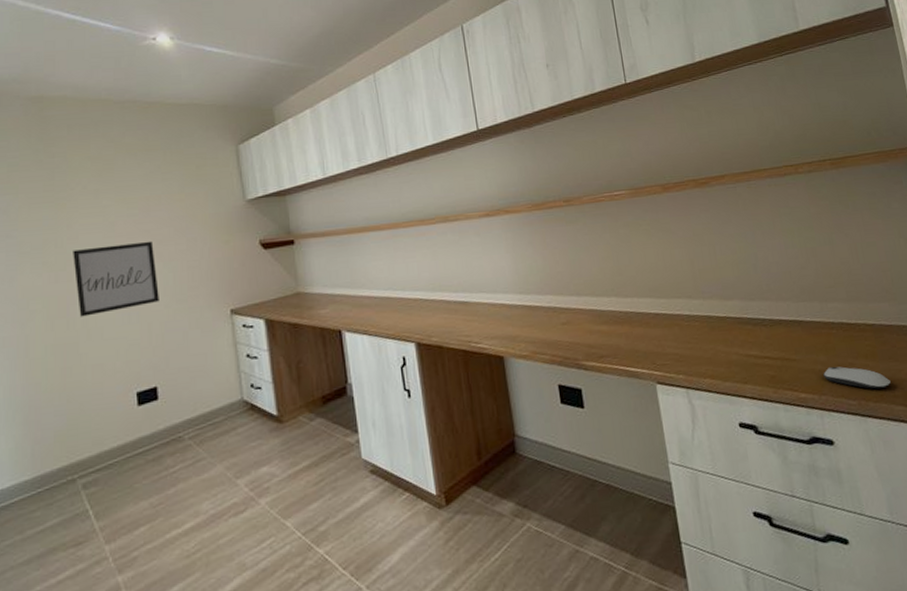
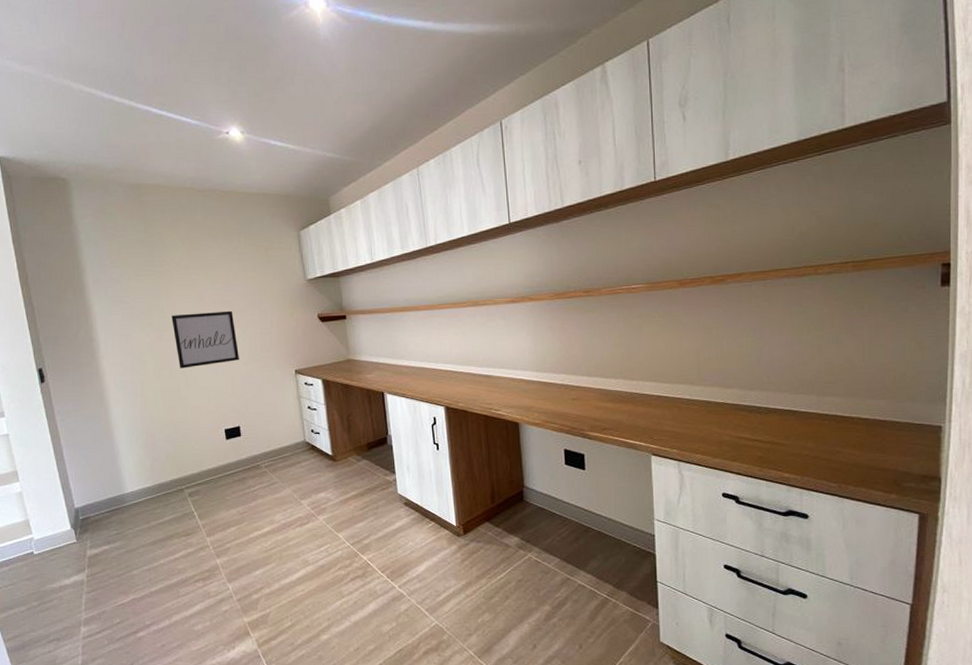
computer mouse: present [823,366,891,389] -> none [809,452,874,476]

